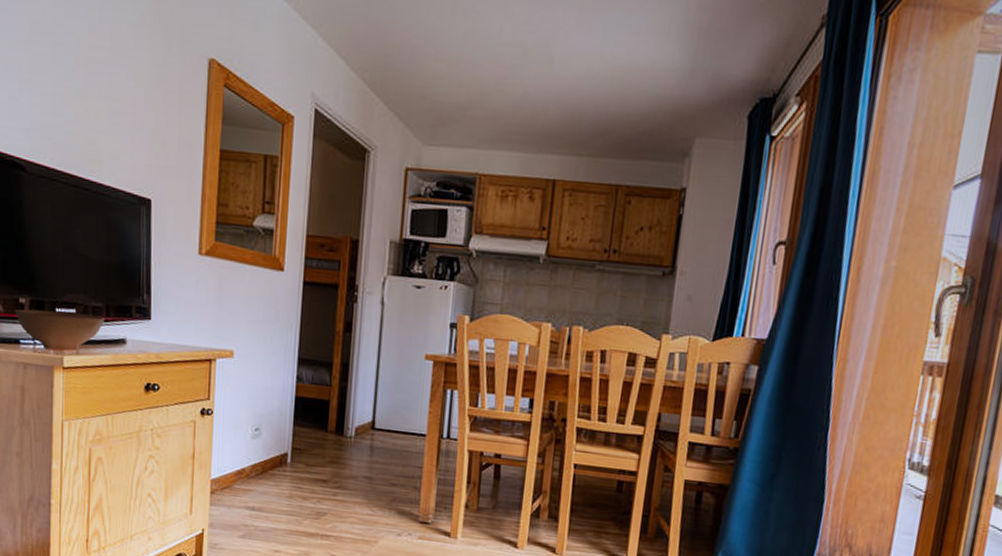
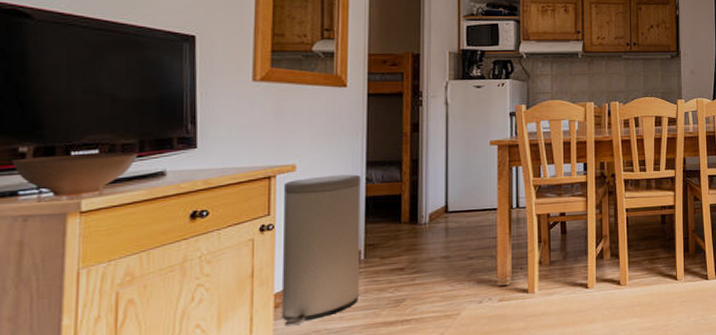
pedal bin: none [216,366,292,515] -> present [281,174,361,327]

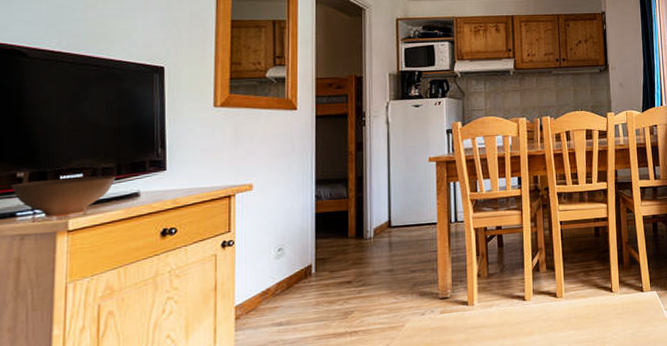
pedal bin: present [281,174,361,327] -> none [241,192,312,337]

